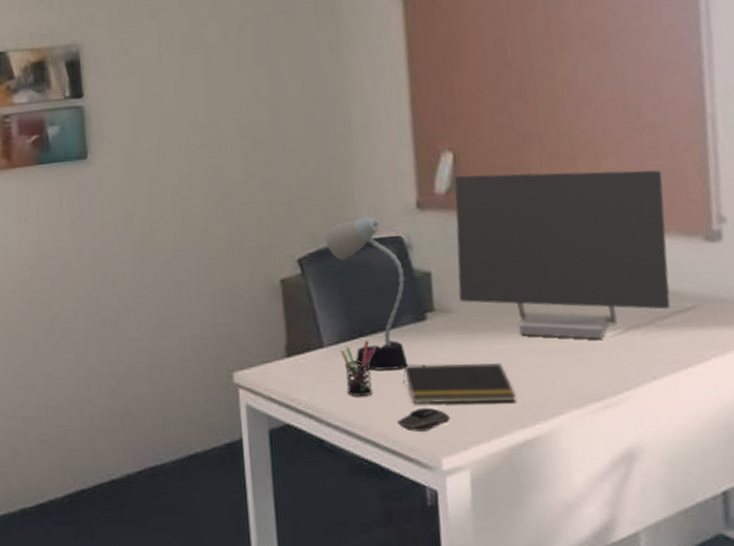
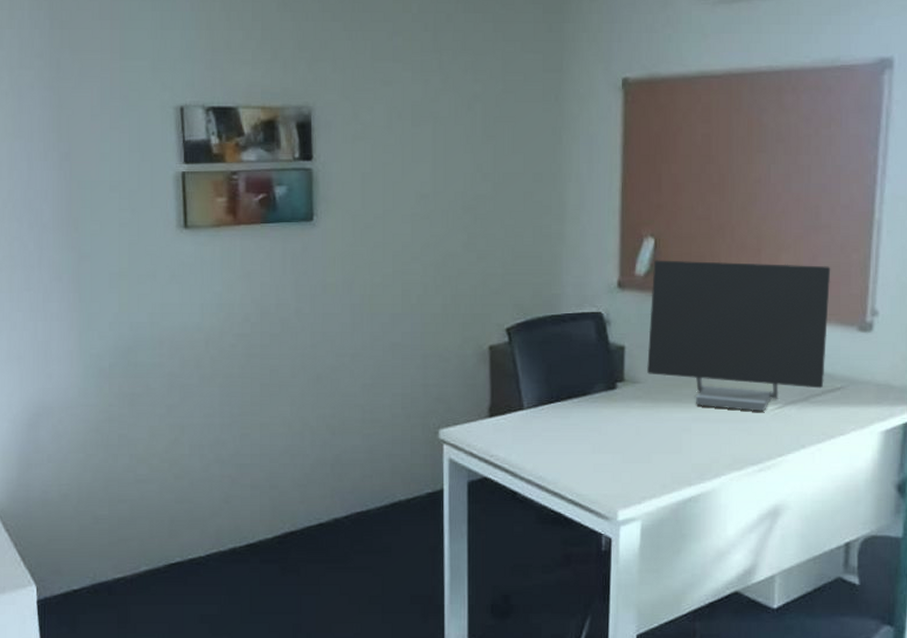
desk lamp: present [324,216,408,370] -> none [533,292,600,432]
pen holder: present [339,340,376,396] -> none [537,405,570,454]
computer mouse: present [396,407,451,432] -> none [582,466,629,487]
notepad: present [403,363,517,404] -> none [591,428,687,463]

